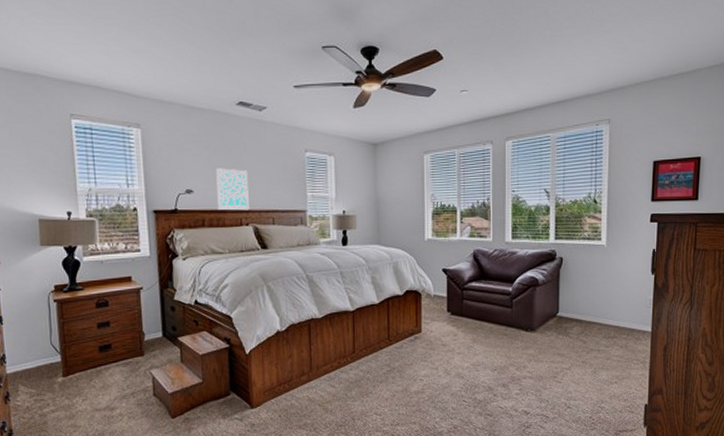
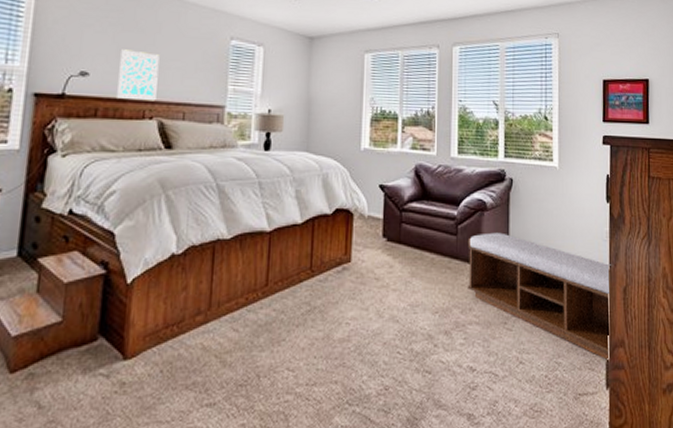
bench: none [521,304,653,405] -> present [467,232,611,361]

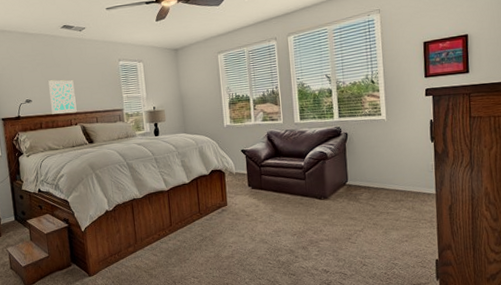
bench: present [467,232,611,361] -> none [314,174,439,260]

